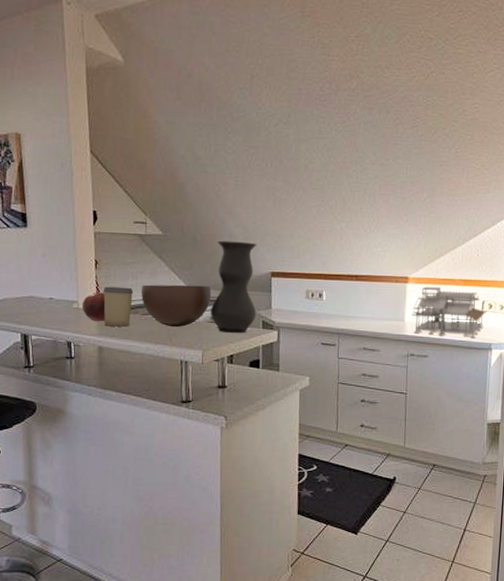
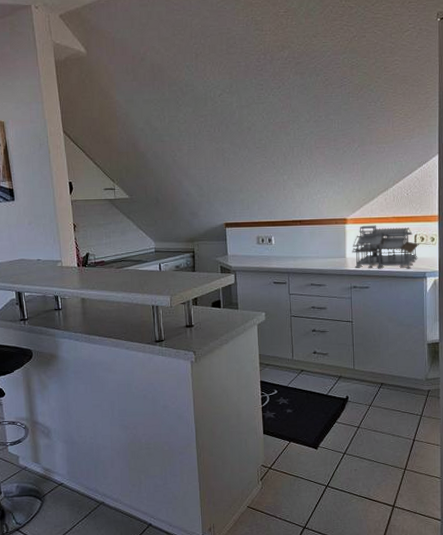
fruit: present [81,292,106,321] -> none [65,251,86,276]
cup: present [102,286,134,327] -> none [81,245,108,280]
bowl: present [141,284,212,328] -> none [115,239,175,278]
vase: present [210,240,257,334] -> none [174,198,215,279]

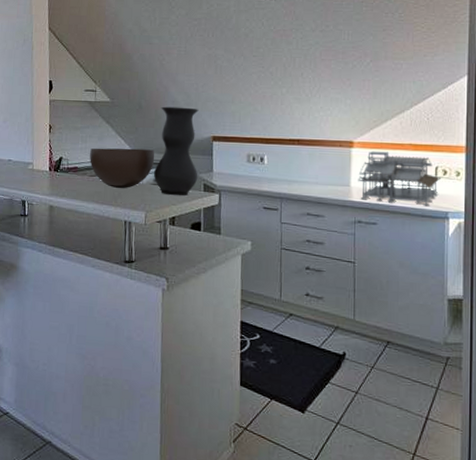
bowl: none [115,239,175,278] -> present [90,148,155,189]
vase: none [174,198,215,279] -> present [153,106,199,197]

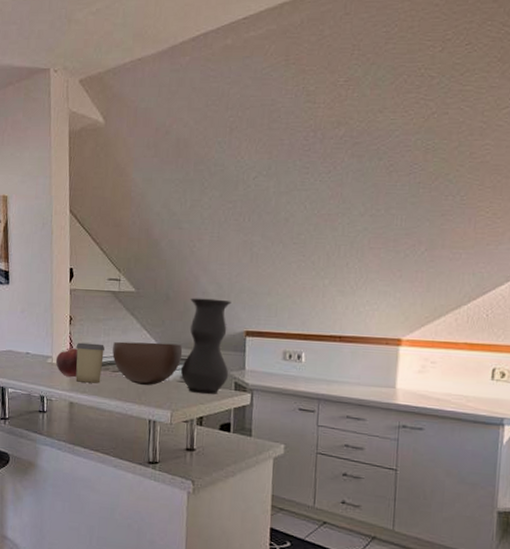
fruit: none [36,154,58,182] -> present [55,348,78,377]
cup: none [55,149,83,188] -> present [75,342,106,383]
dish rack: present [358,151,442,207] -> none [404,350,499,412]

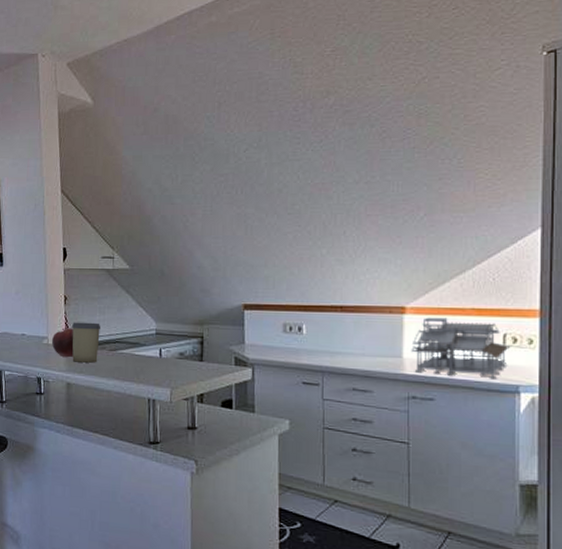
bowl: present [112,341,183,386] -> none [109,319,180,364]
vase: present [180,298,232,395] -> none [178,272,228,371]
dish rack: none [404,350,499,412] -> present [411,317,511,379]

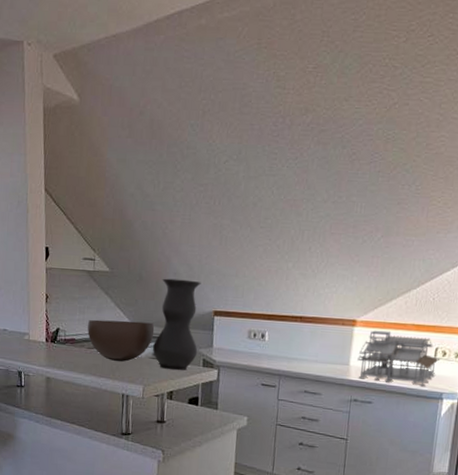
fruit: present [51,328,74,357] -> none [32,325,54,353]
cup: present [71,322,101,363] -> none [52,320,81,360]
bowl: none [109,319,180,364] -> present [87,319,155,362]
vase: none [178,272,228,371] -> present [152,278,201,371]

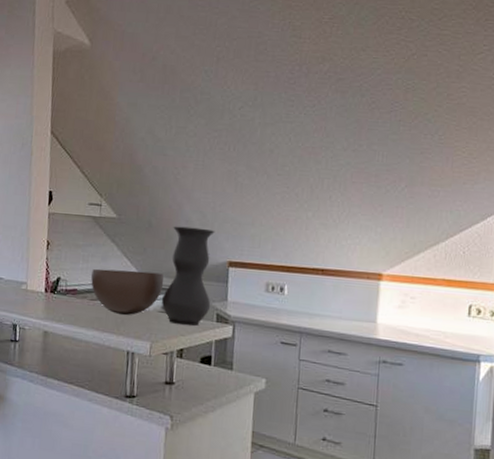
dish rack: present [357,330,441,387] -> none [385,285,475,348]

